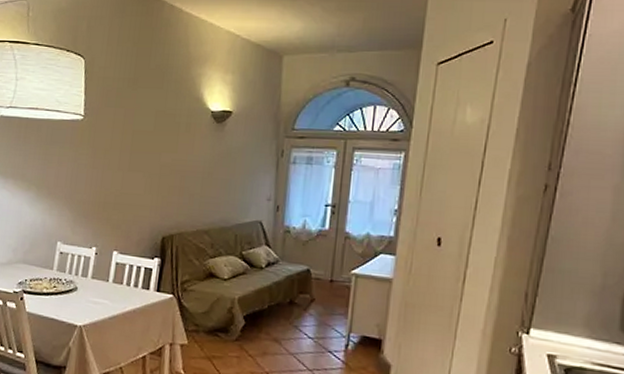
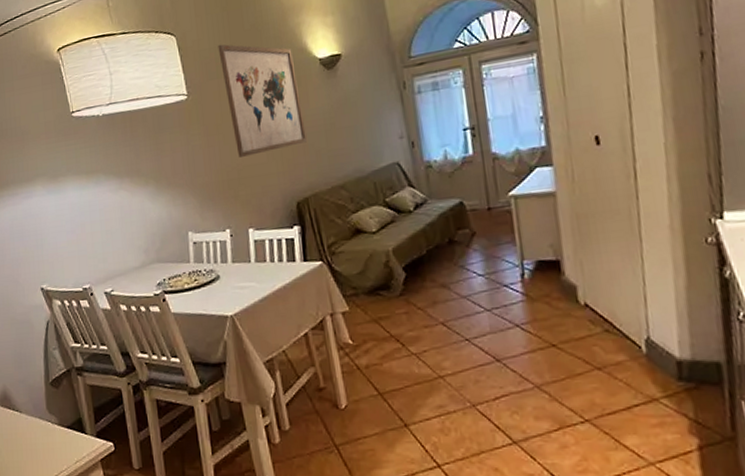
wall art: none [118,76,189,185] -> present [218,44,307,157]

